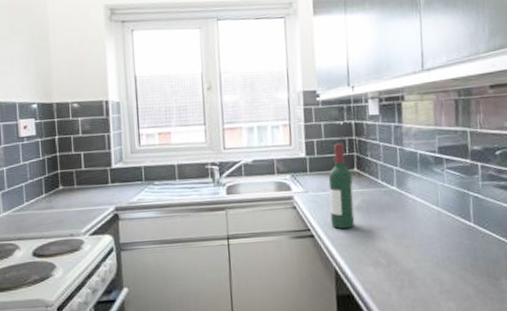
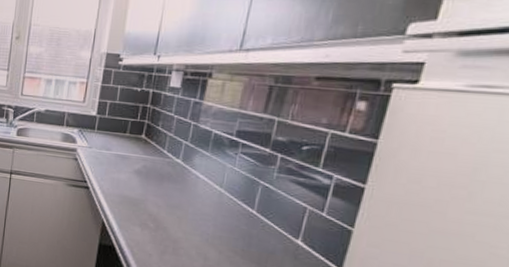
wine bottle: present [328,143,355,229] -> none [108,109,139,189]

